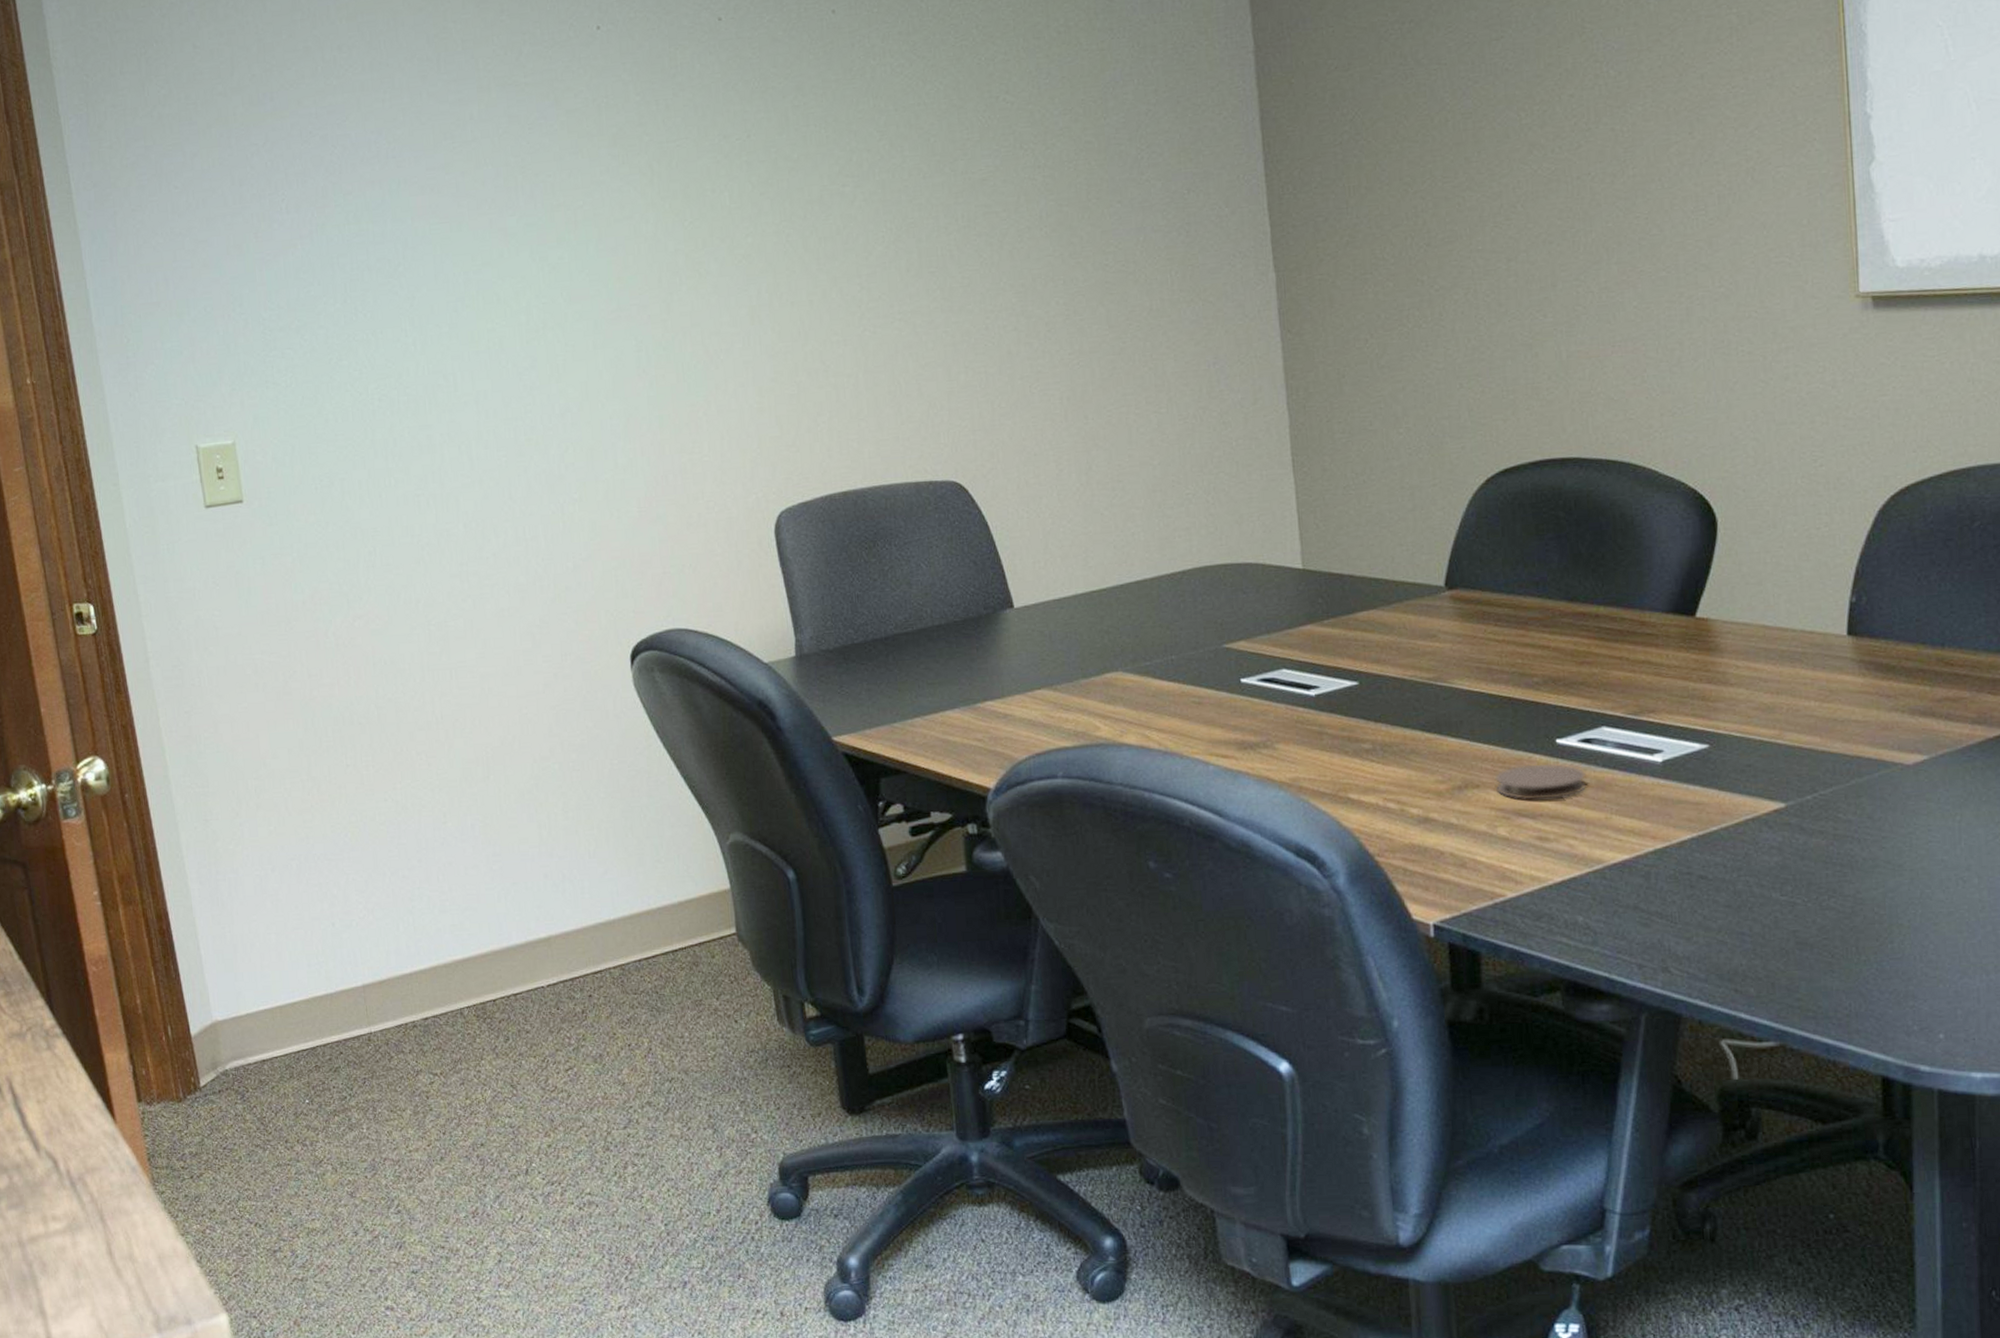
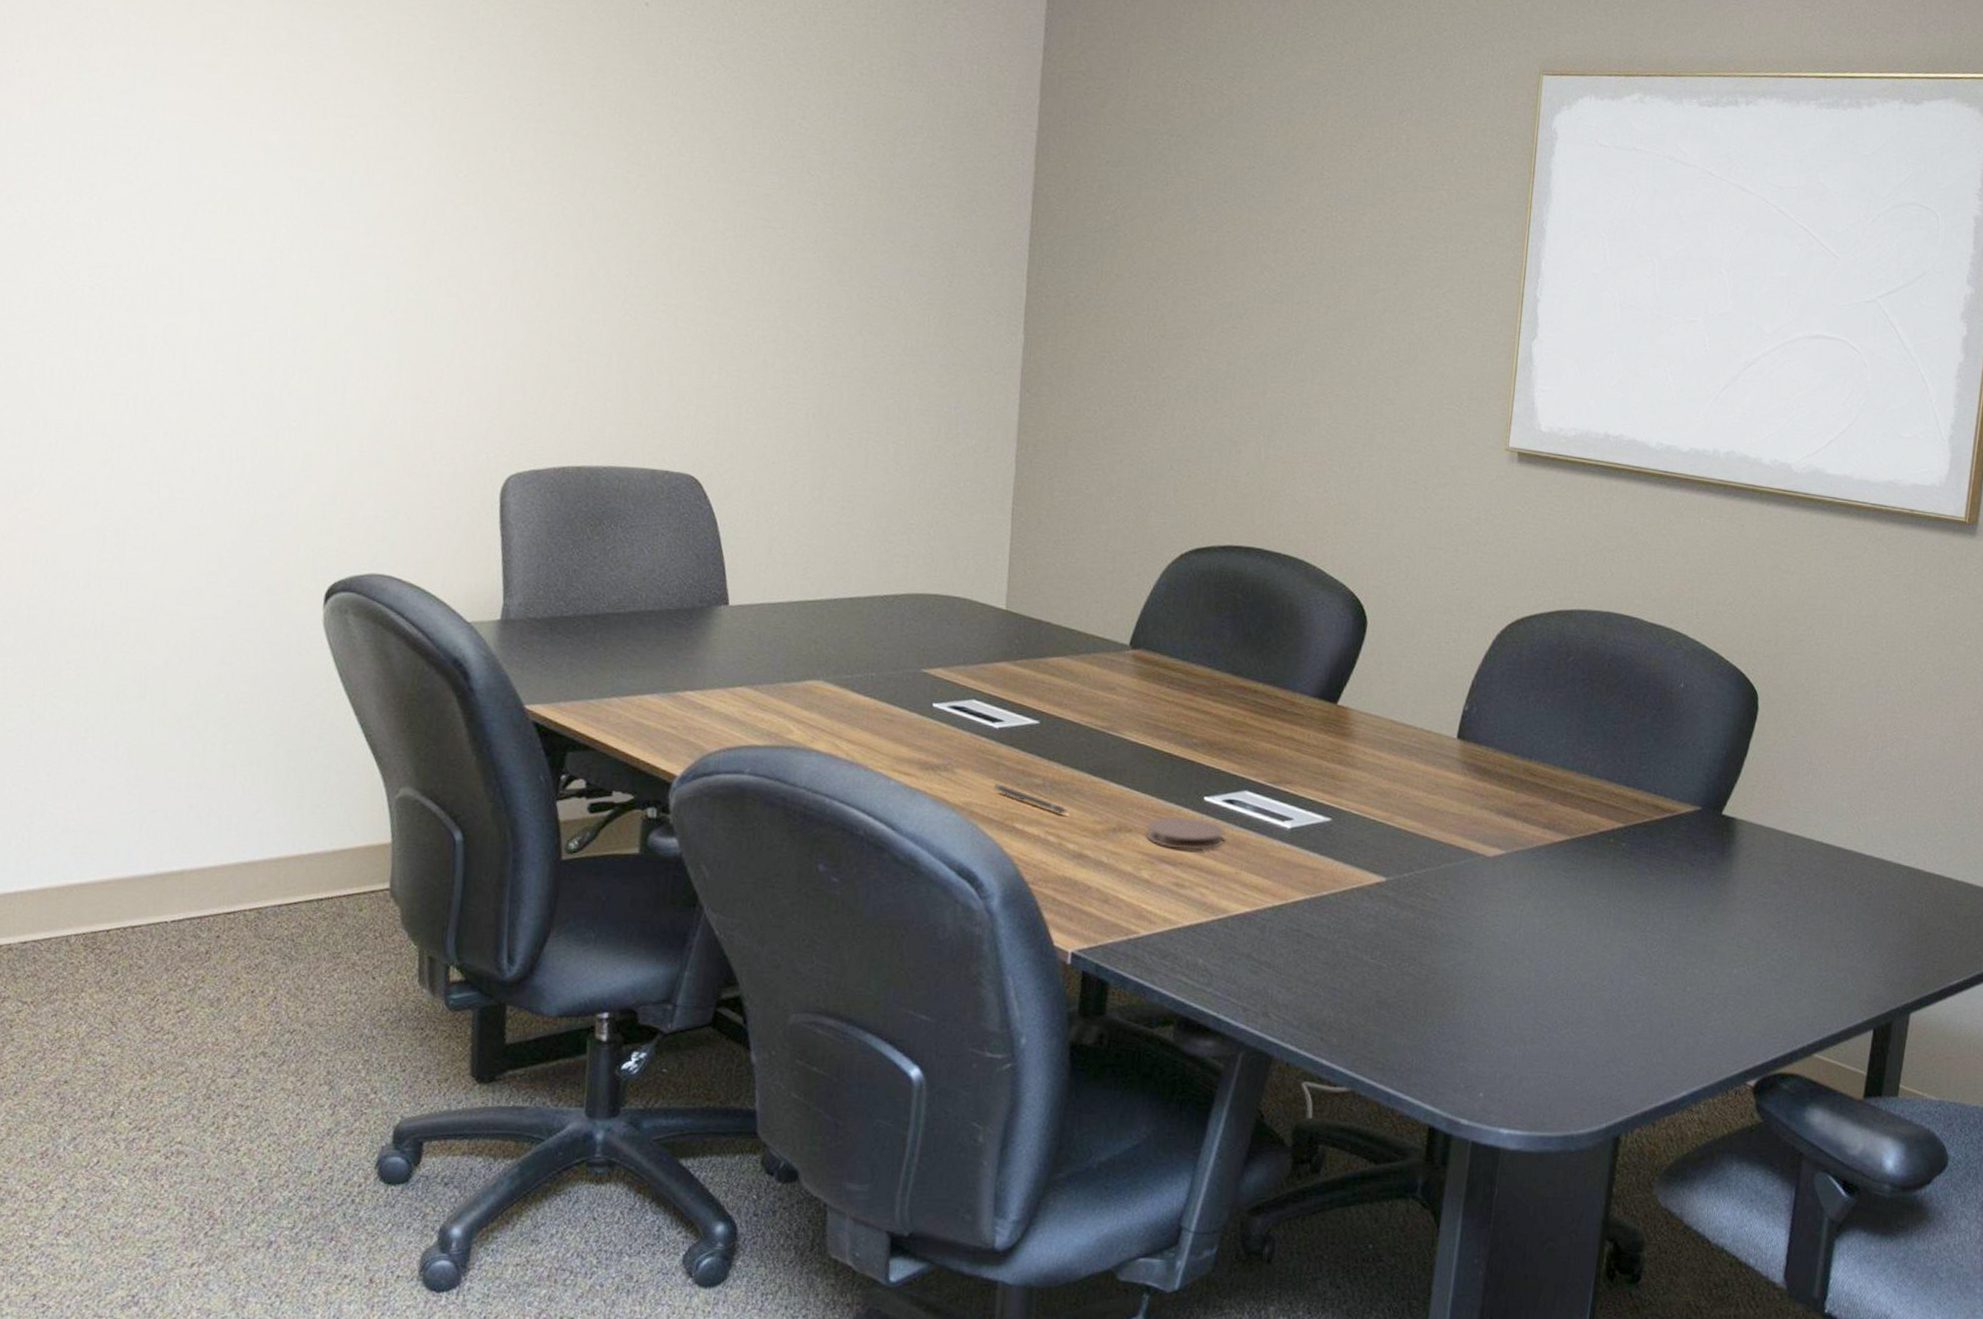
pen: none [1319,753,1405,778] -> present [993,783,1068,814]

